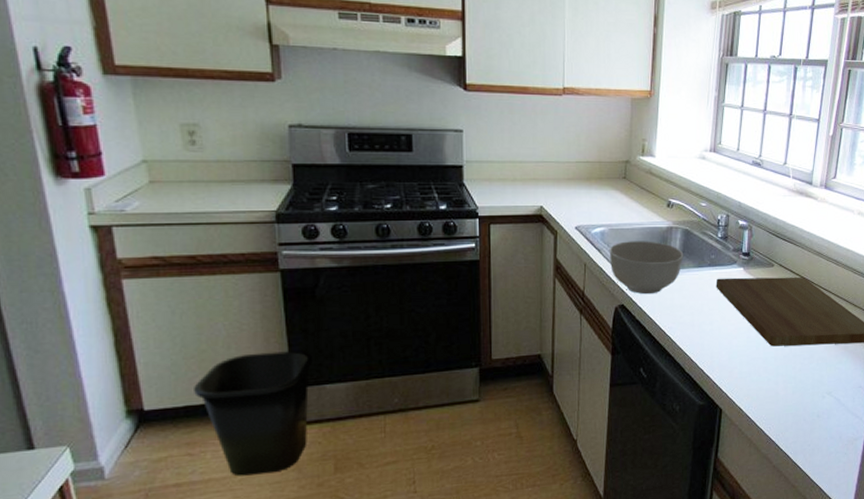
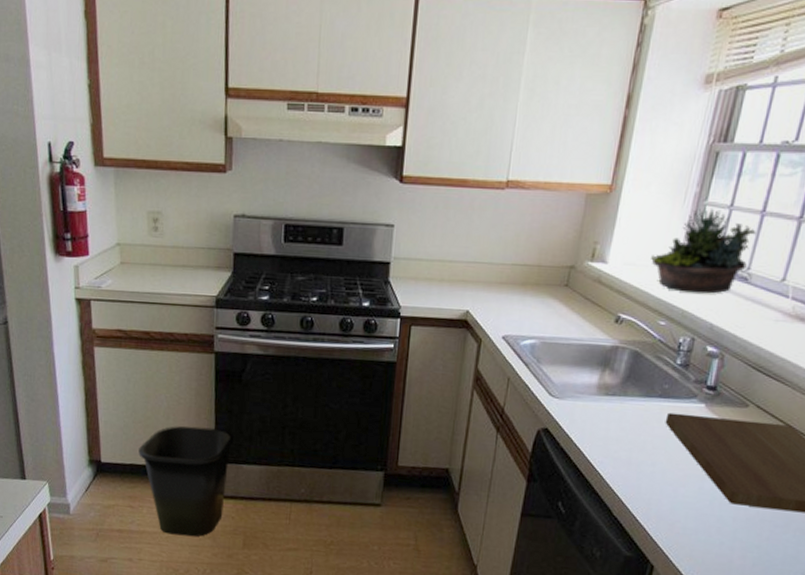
bowl: present [609,241,684,295] -> none [537,357,629,421]
succulent planter: none [689,109,762,178] -> present [651,208,756,294]

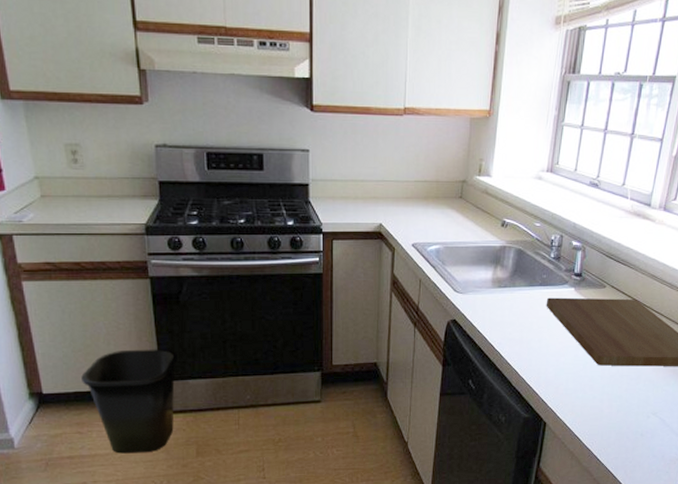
succulent planter: present [651,208,756,294] -> none [525,128,602,198]

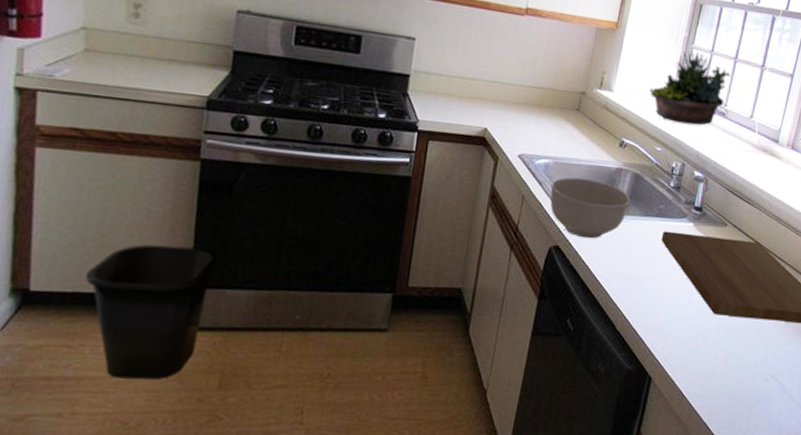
bowl: none [443,259,516,311] -> present [550,177,631,239]
succulent planter: none [525,128,602,198] -> present [649,51,731,125]

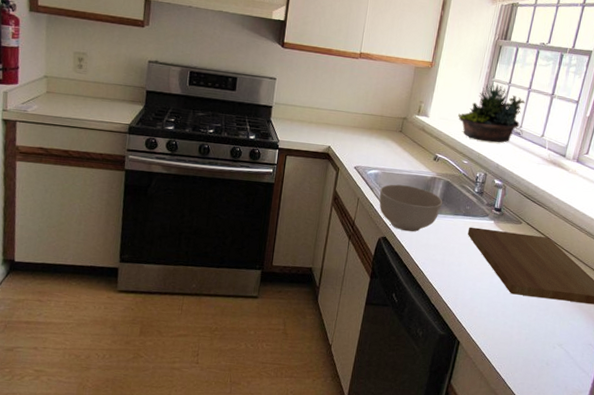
waste bin: present [85,244,218,380] -> none [50,230,138,327]

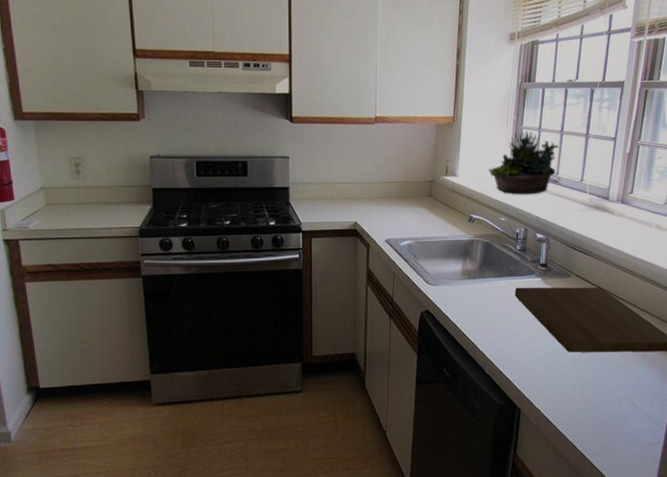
bowl: present [379,184,443,232] -> none [415,252,484,302]

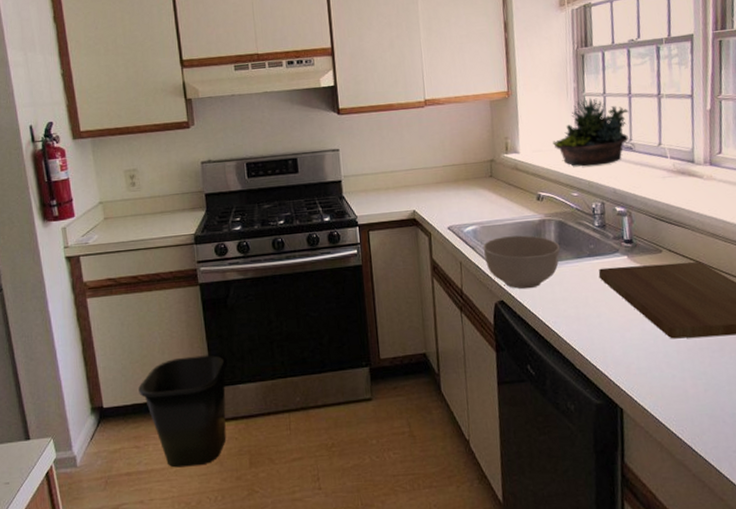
waste bin: none [76,343,166,446] -> present [138,354,228,468]
bowl: none [415,252,484,302] -> present [482,235,561,289]

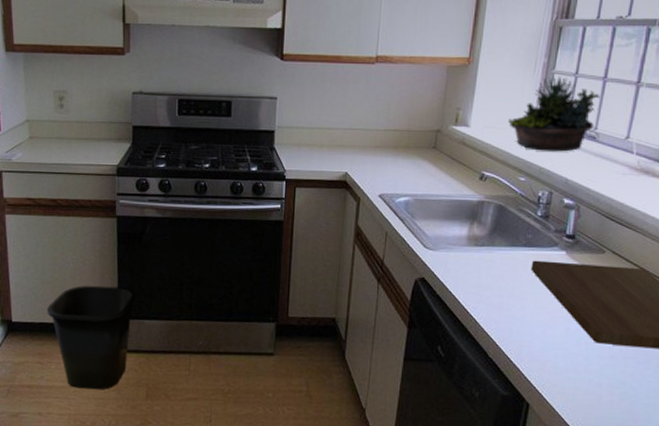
bowl: present [482,235,561,289] -> none [412,213,496,271]

